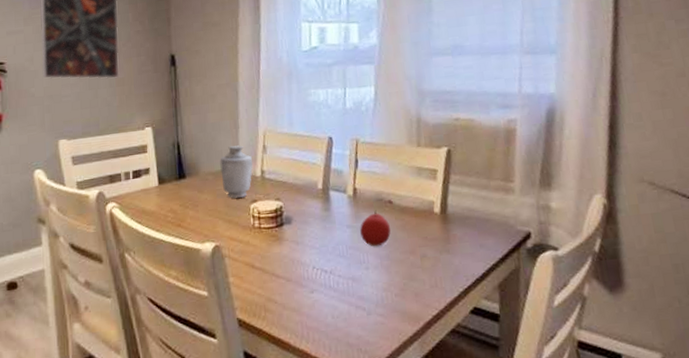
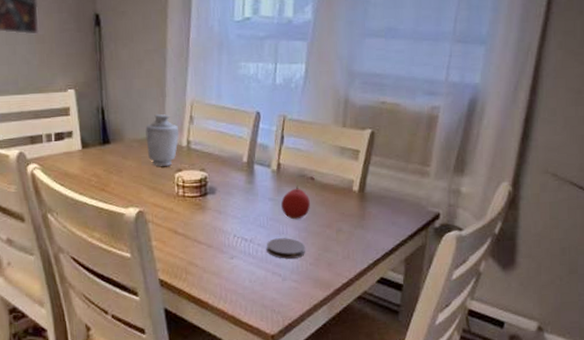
coaster: none [347,267,390,291] -> present [266,238,306,259]

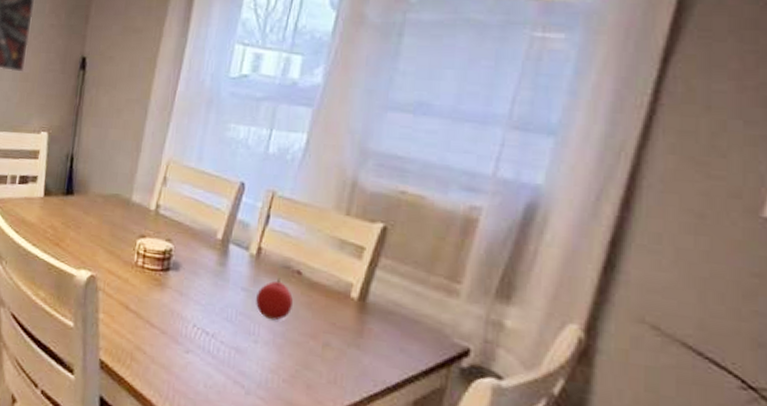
vase: present [145,113,179,167] -> none [111,169,150,231]
coaster: present [266,238,306,259] -> none [230,338,281,370]

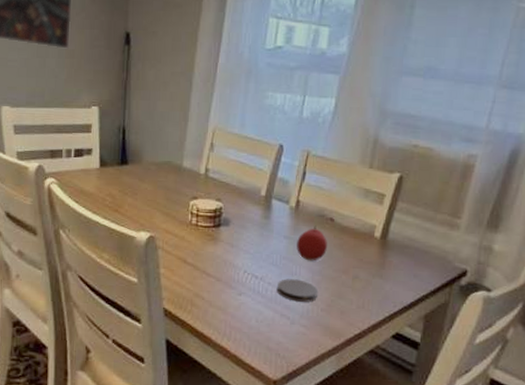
coaster: none [230,338,281,370] -> present [276,279,319,302]

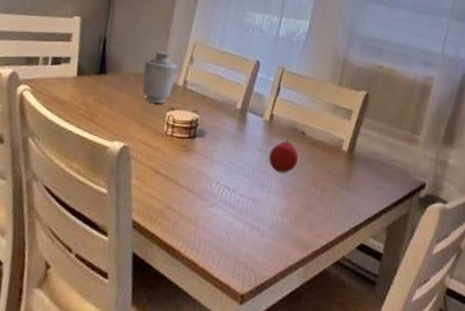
vase: none [164,138,199,194] -> present [142,50,178,105]
coaster: present [276,279,319,302] -> none [247,190,289,214]

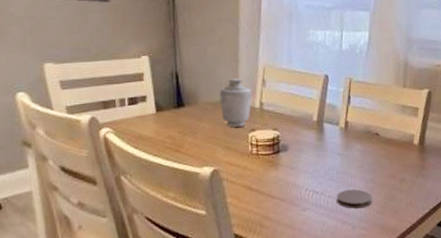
coaster: none [247,190,289,214] -> present [336,189,373,209]
fruit: present [269,138,298,173] -> none [349,141,376,172]

